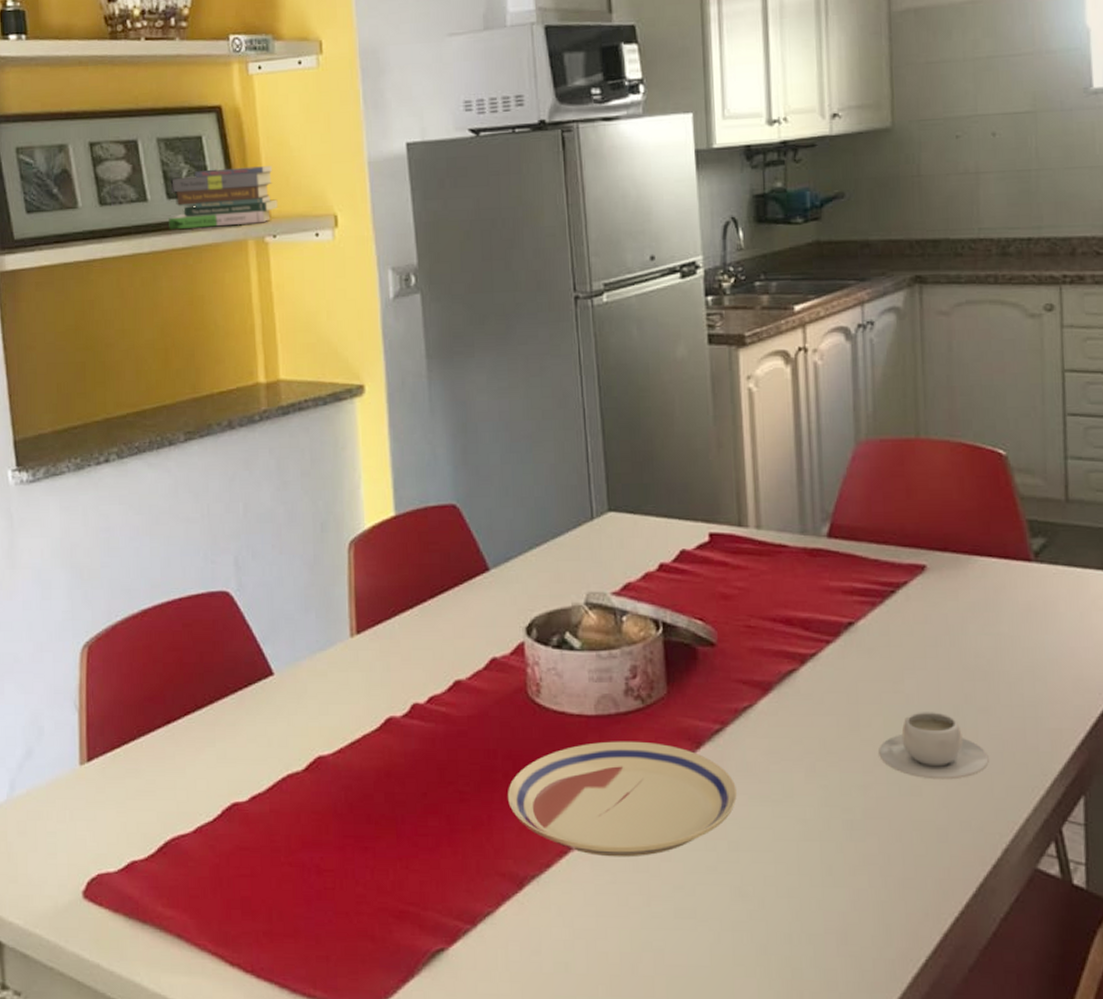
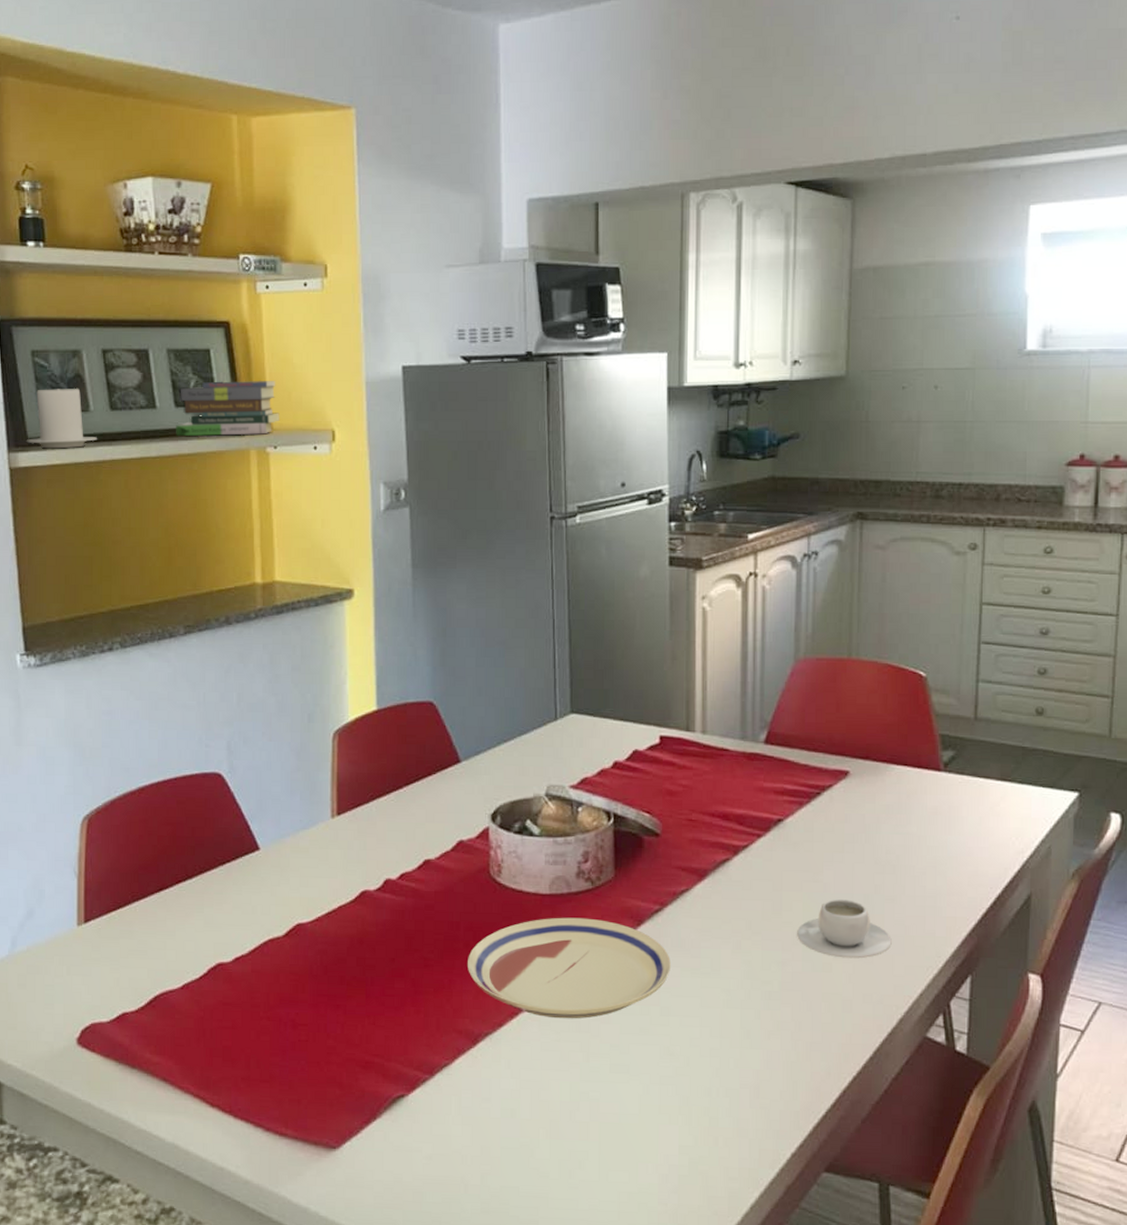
candle: none [12,185,86,250] -> present [26,389,97,449]

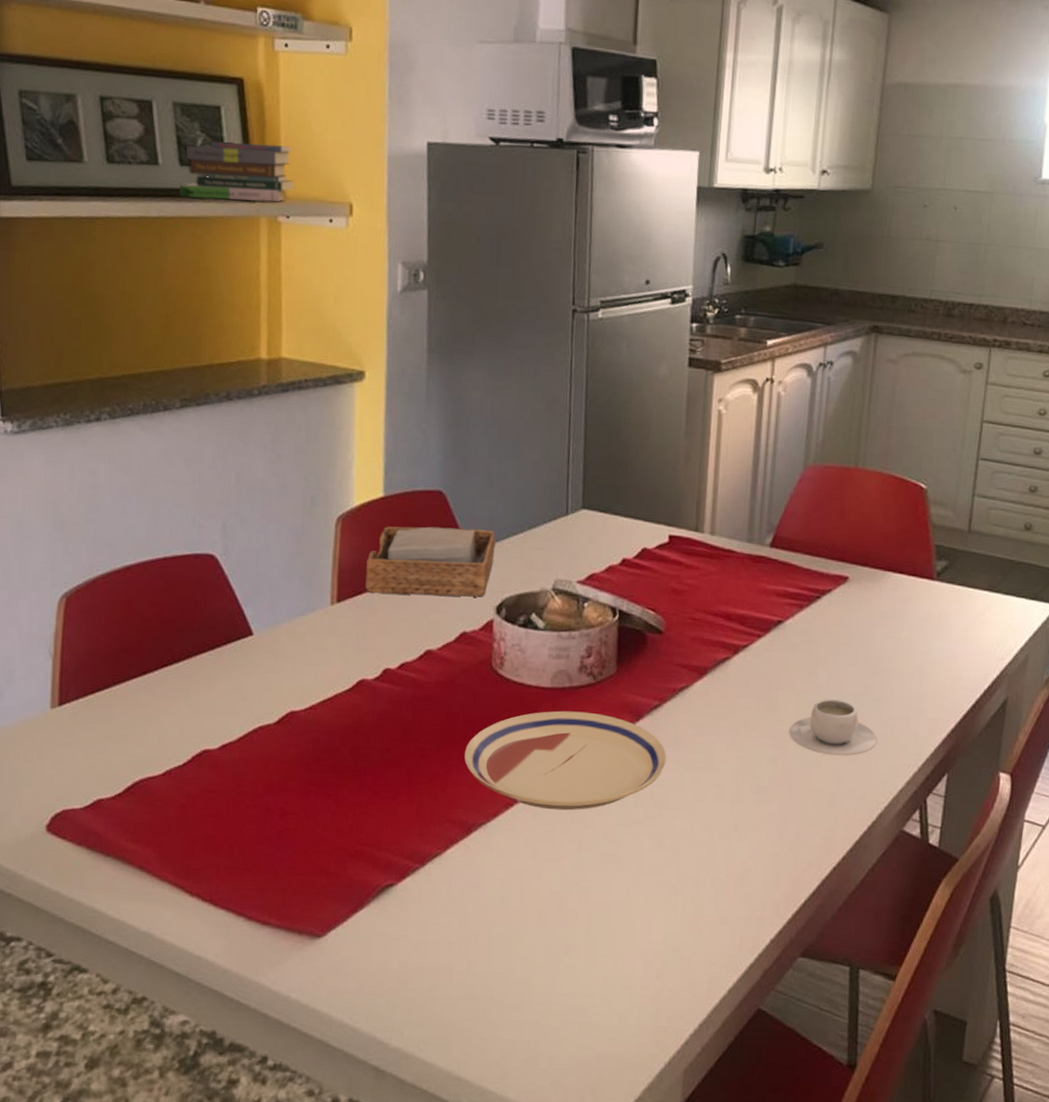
candle: present [26,389,97,449] -> none [9,134,91,201]
napkin holder: none [363,737,487,806] -> present [365,526,496,598]

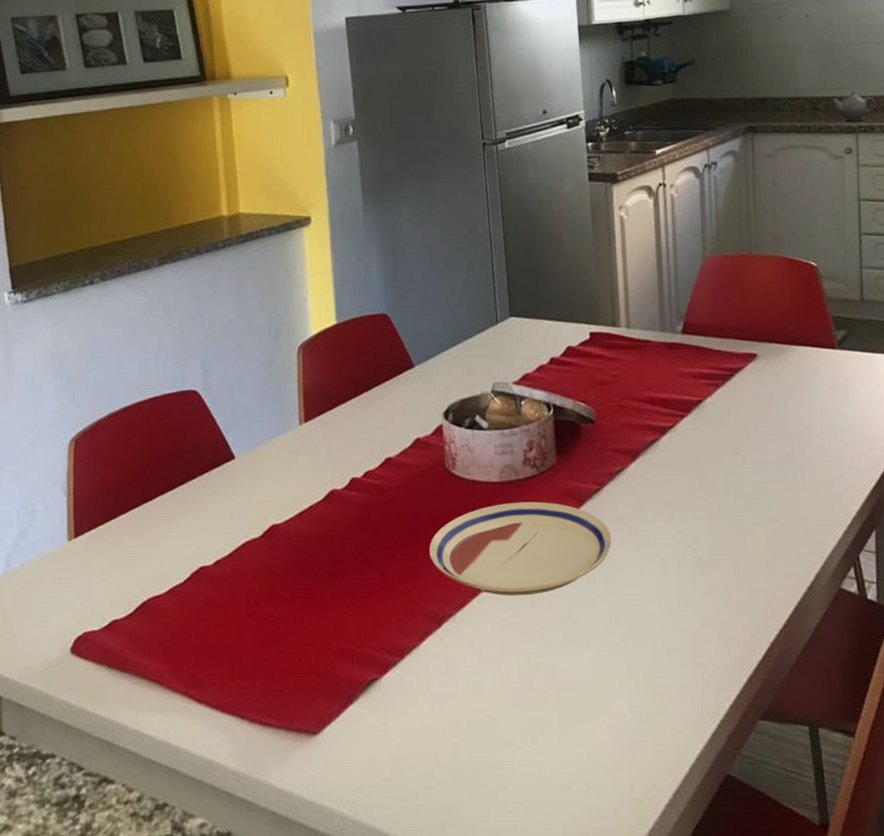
books: present [179,141,294,203] -> none [145,35,238,89]
napkin holder: present [365,526,496,598] -> none [327,344,438,412]
teacup: present [789,699,877,756] -> none [721,469,805,522]
teapot: none [968,299,1016,335] -> present [831,90,875,122]

